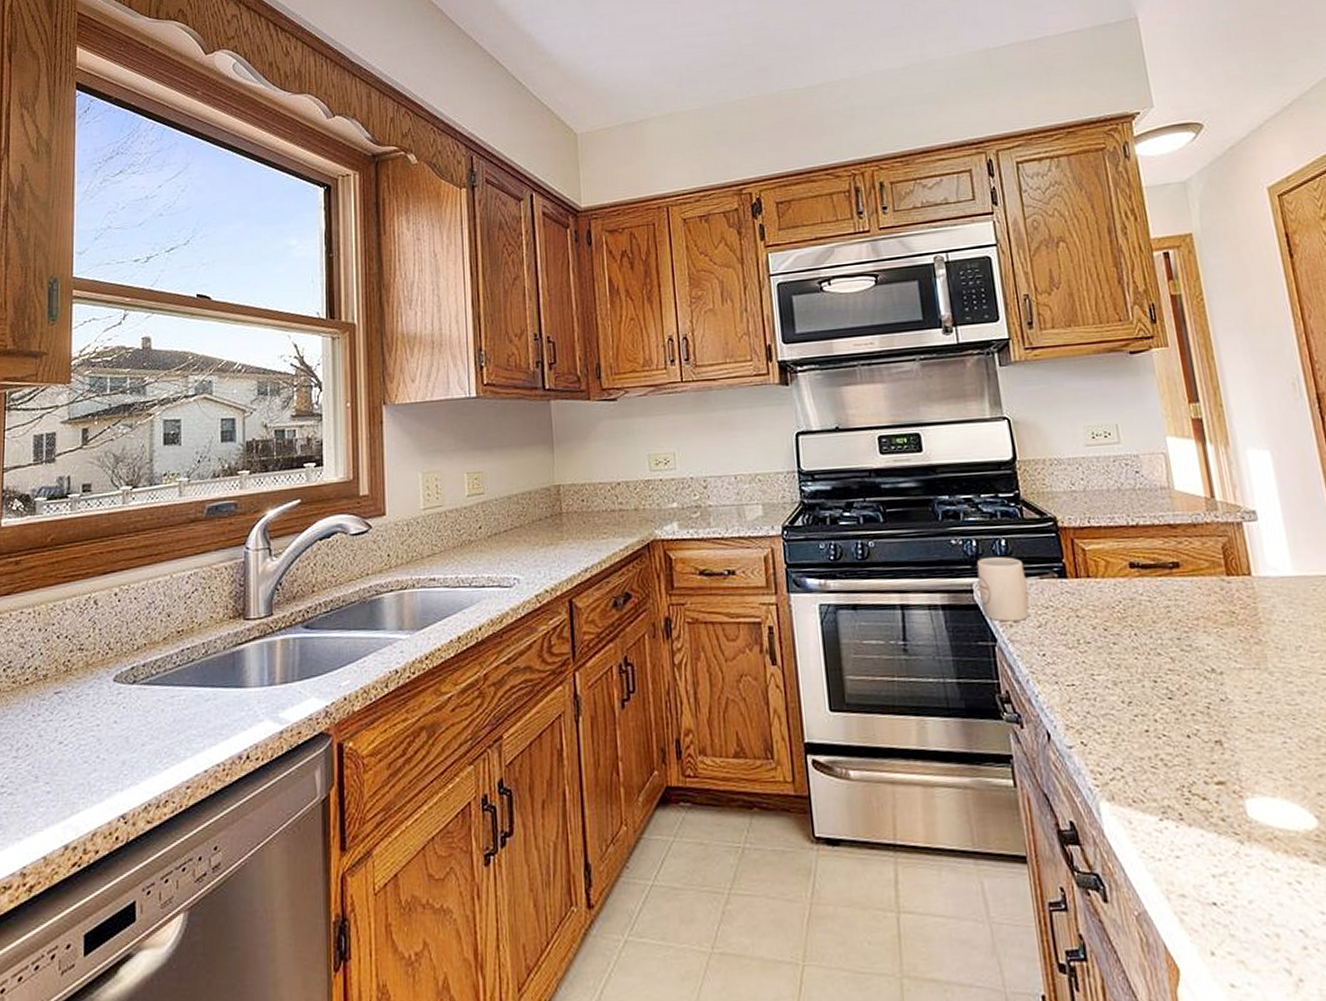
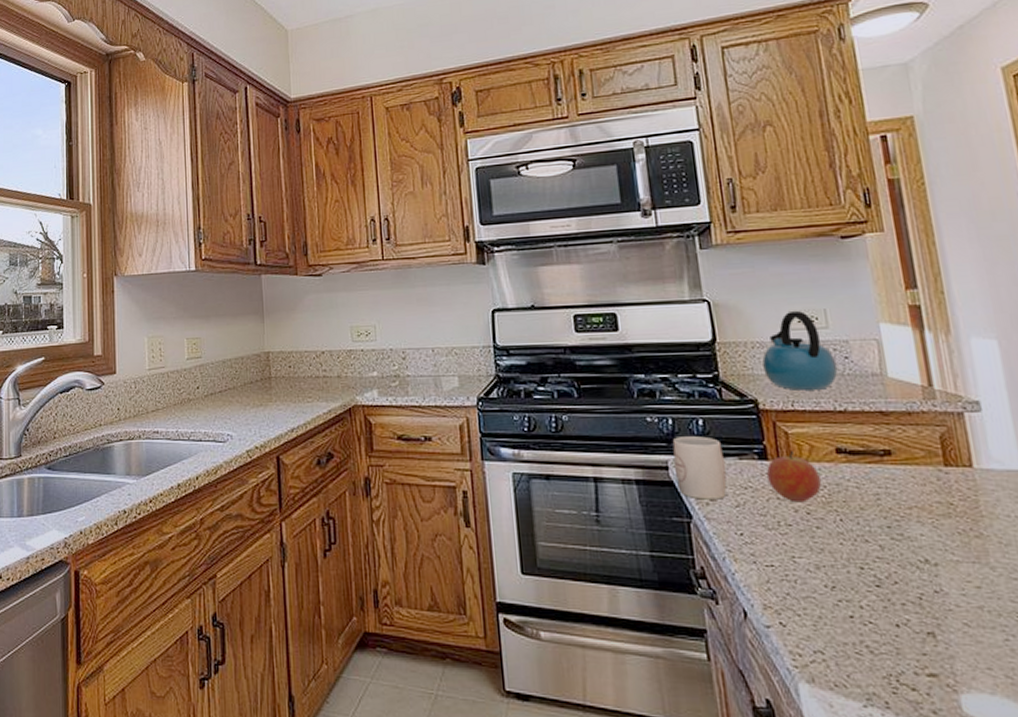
kettle: none [1060,427,1130,507] -> present [762,311,838,390]
fruit: none [1065,568,1117,620] -> present [766,451,821,503]

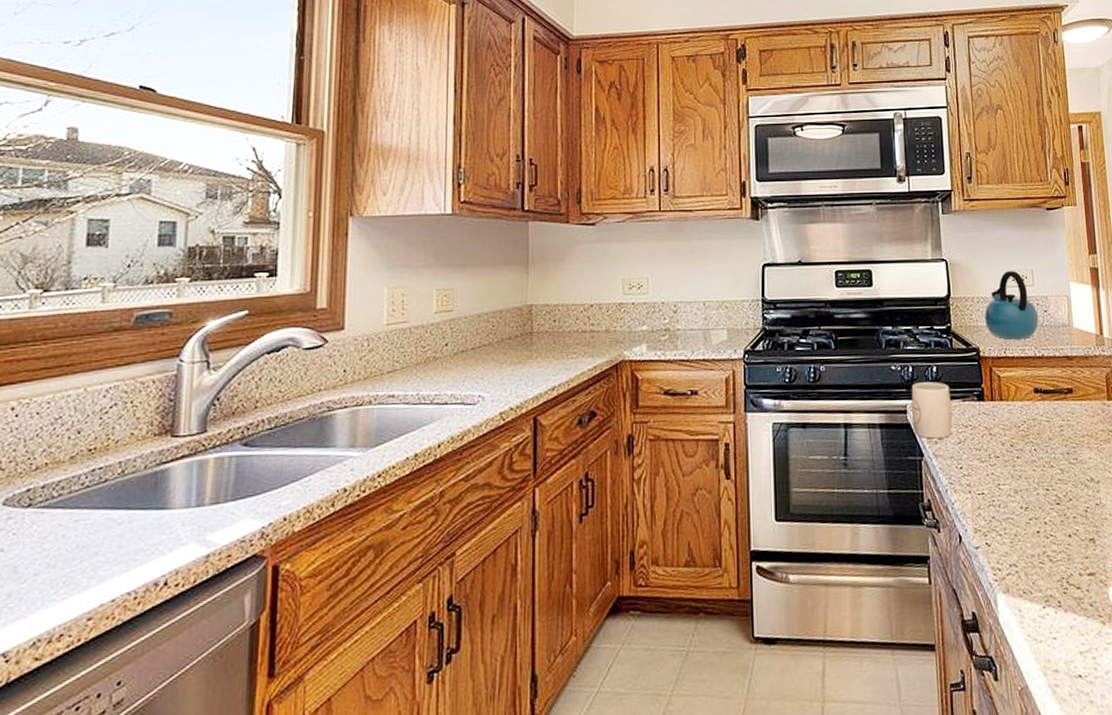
fruit: present [766,451,821,503] -> none [982,392,1022,437]

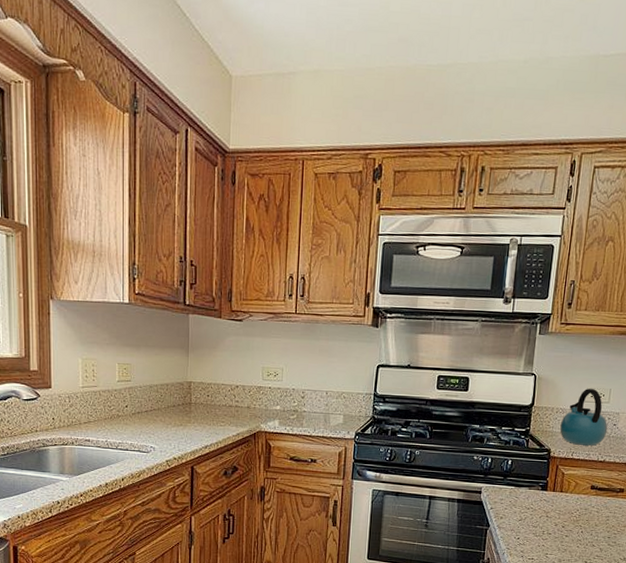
mug: present [911,382,952,439] -> none [485,471,520,515]

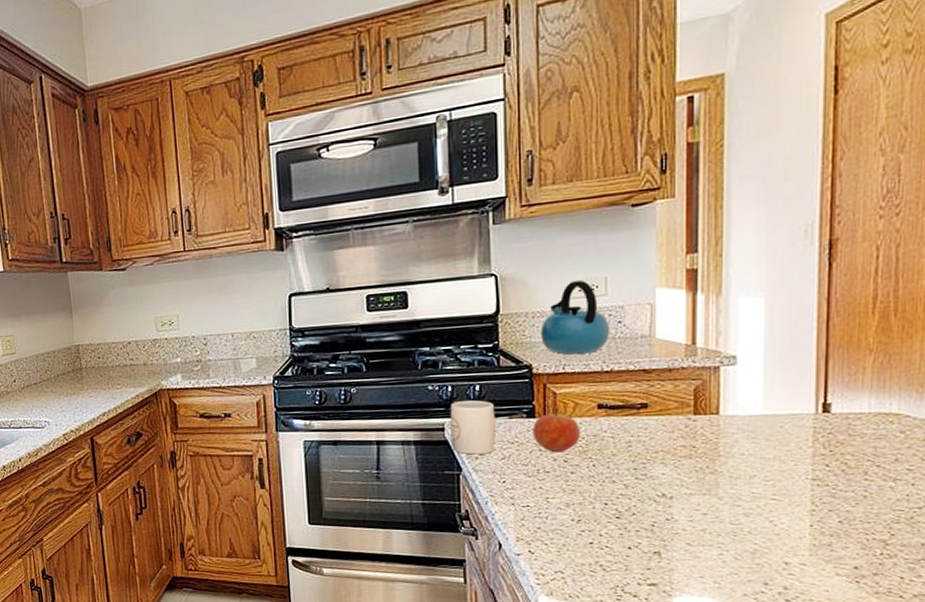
mug: none [485,471,520,515] -> present [450,400,496,455]
fruit: none [543,486,577,520] -> present [532,409,580,453]

